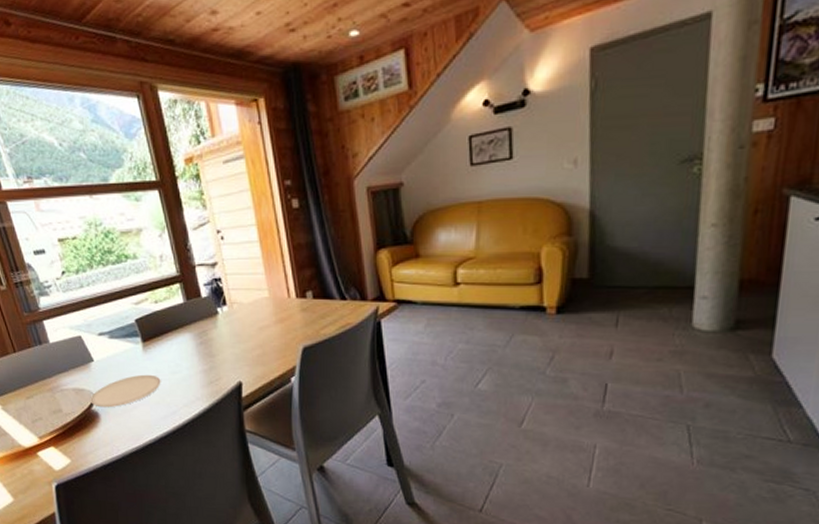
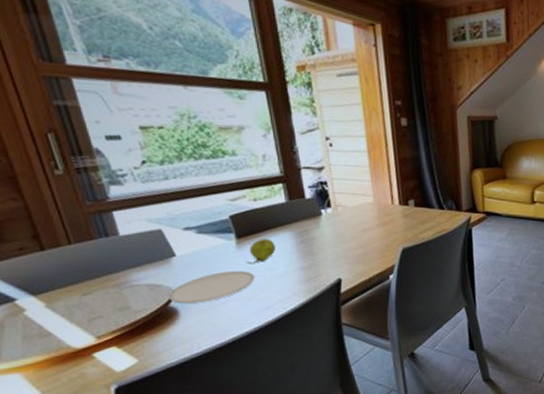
fruit: none [152,342,177,368] -> present [246,239,275,264]

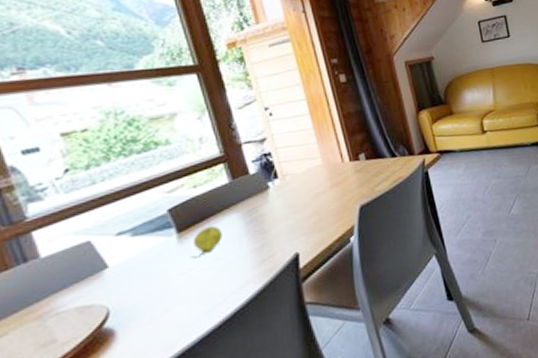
plate: present [168,270,255,304] -> none [102,267,202,323]

